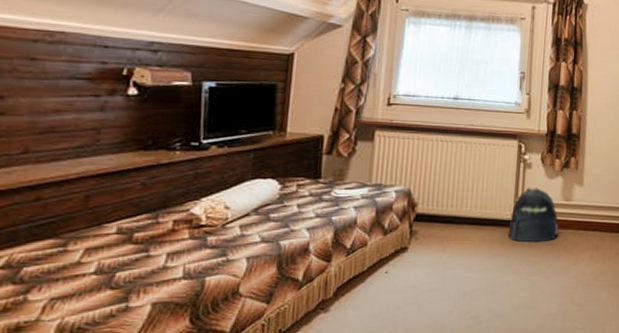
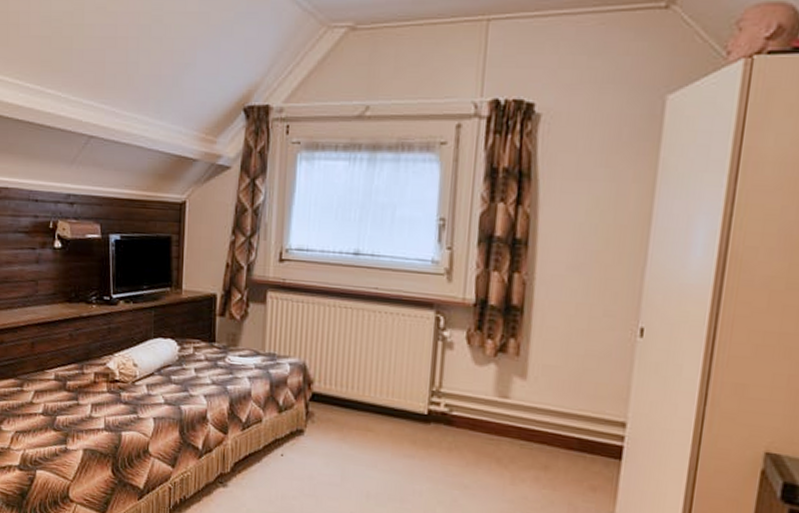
backpack: present [507,187,560,242] -> none [420,374,491,448]

